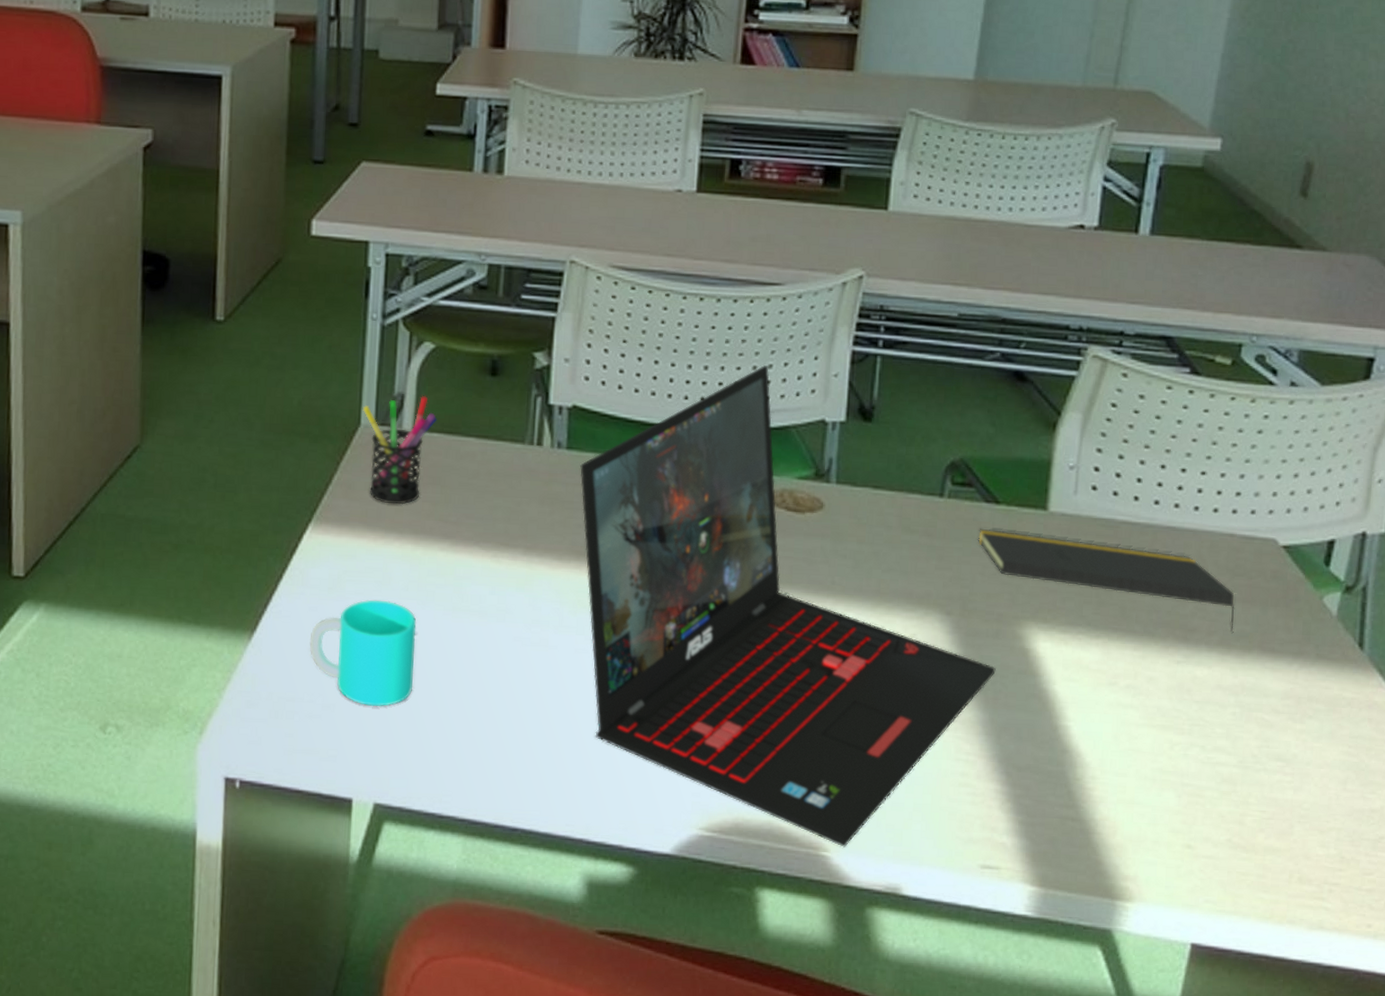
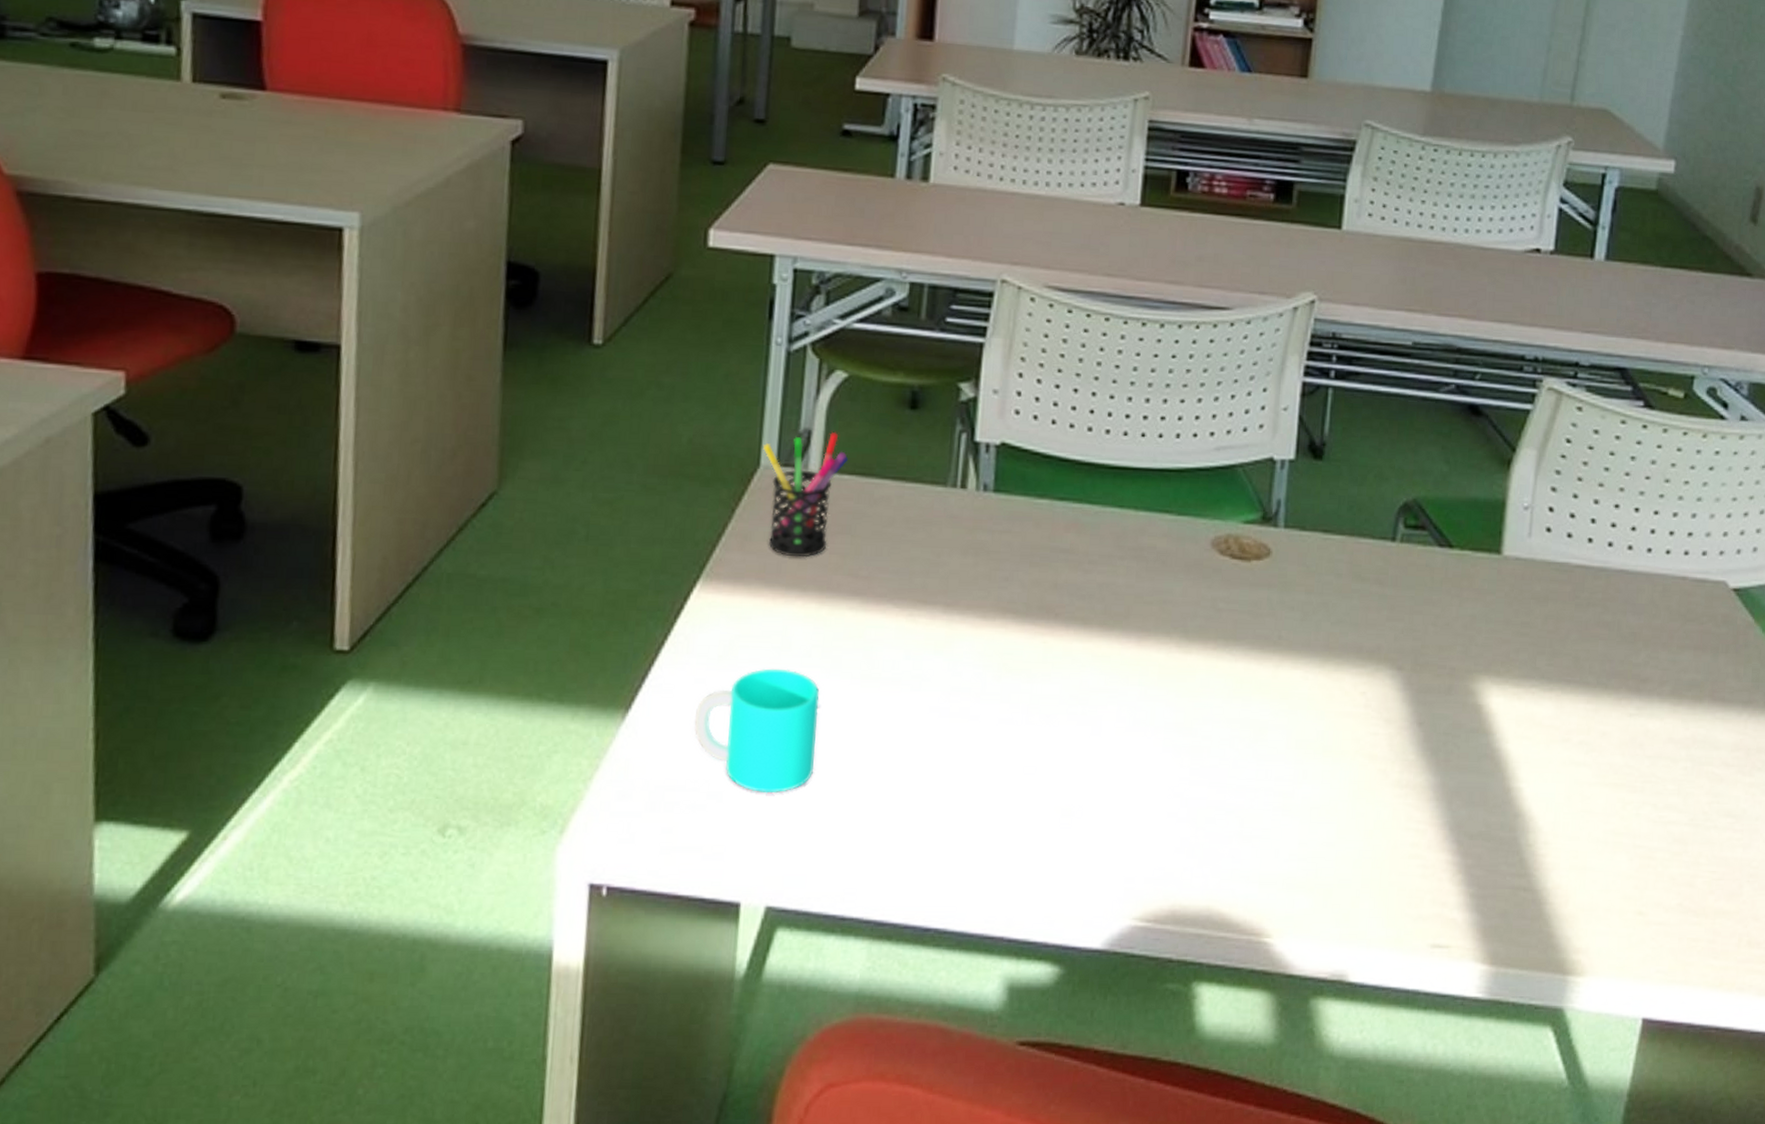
laptop: present [580,365,996,848] -> none [1008,398,1448,932]
notepad: present [978,528,1235,634] -> none [1431,574,1687,683]

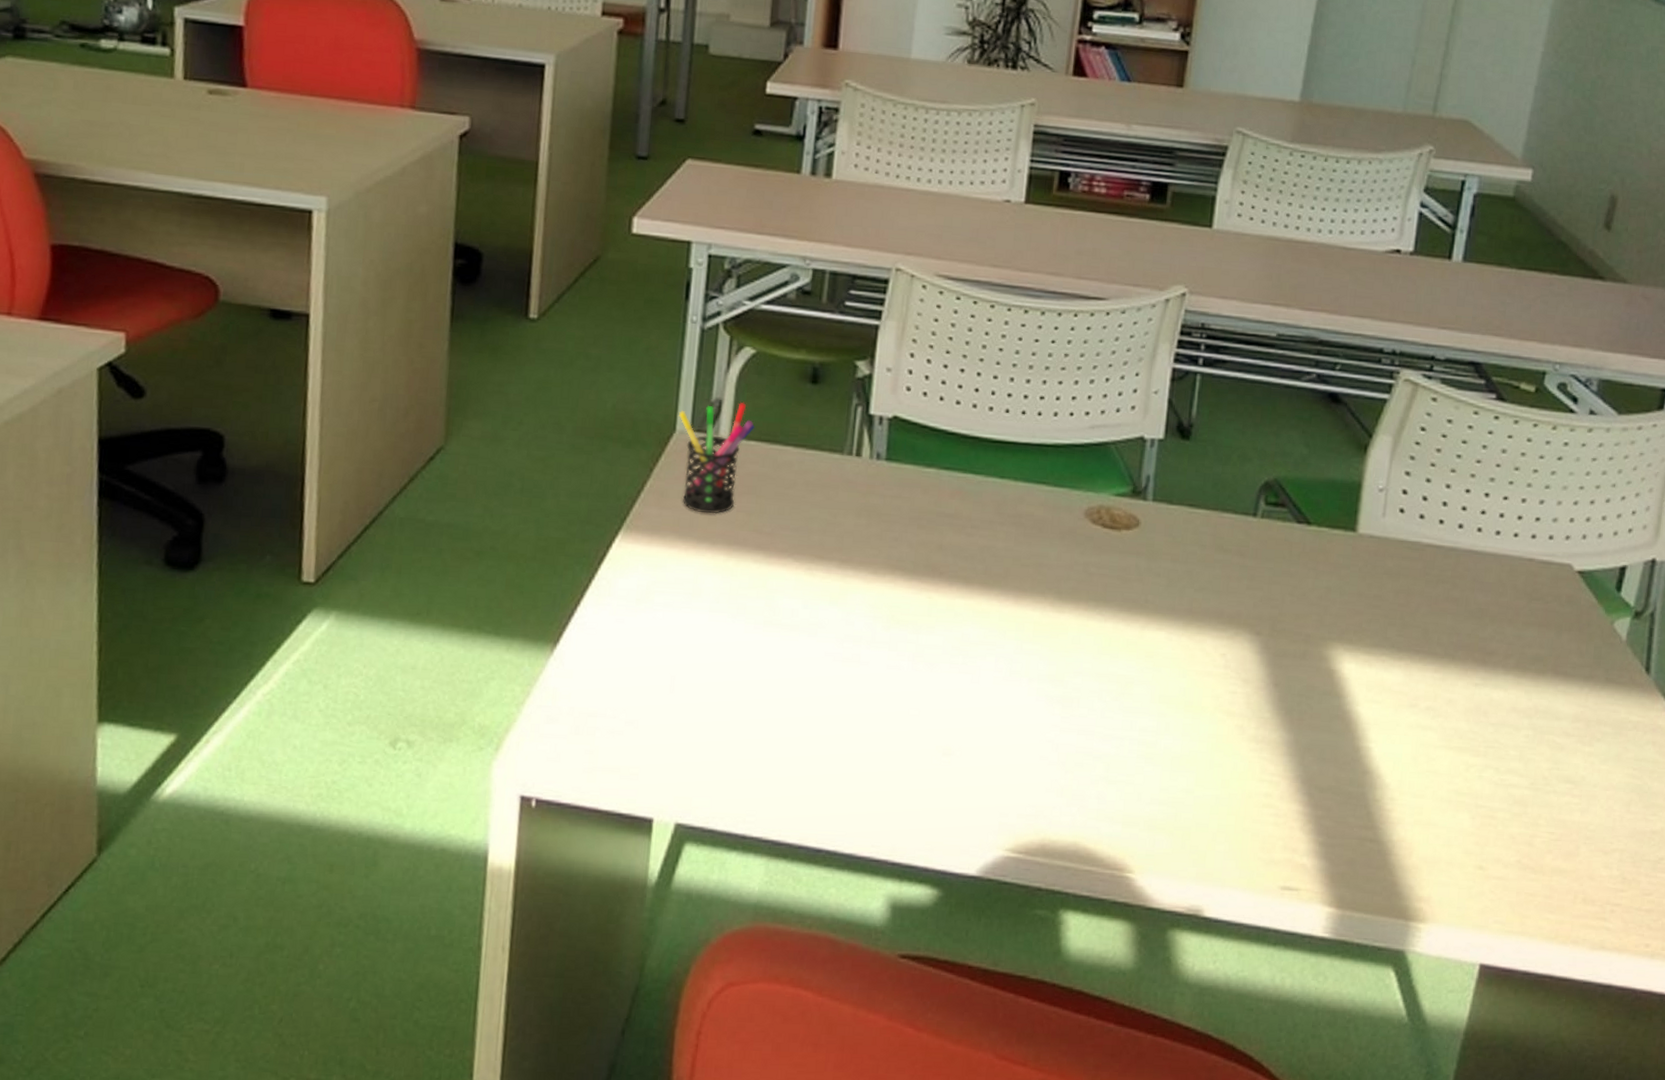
cup: present [693,668,820,794] -> none [614,611,726,723]

